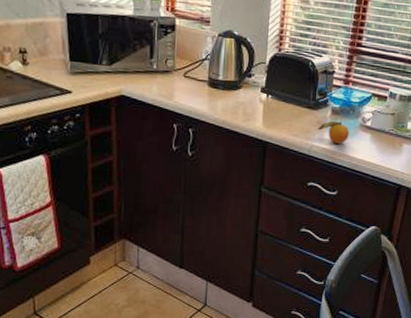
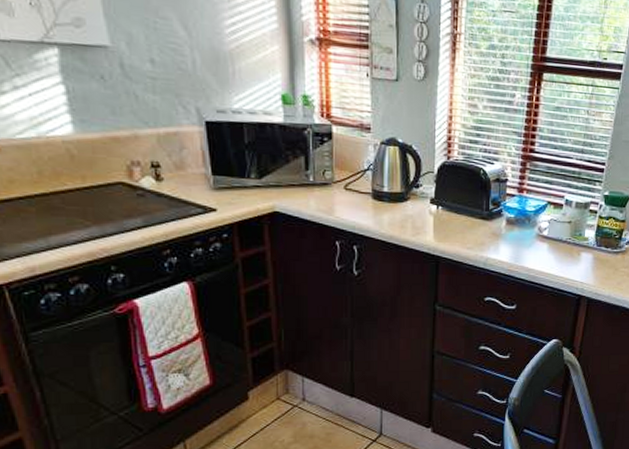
fruit: present [317,117,349,145] -> none [492,227,526,256]

